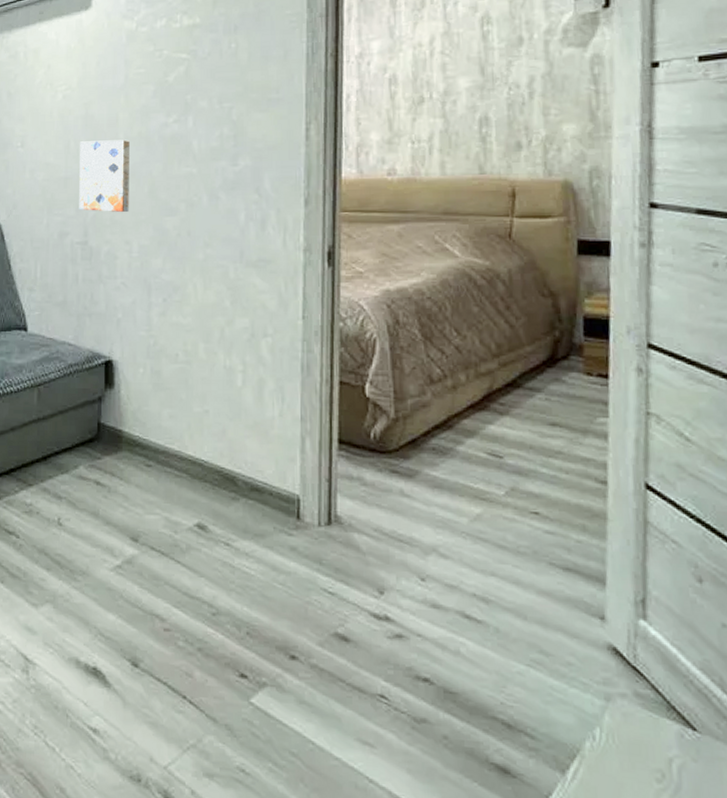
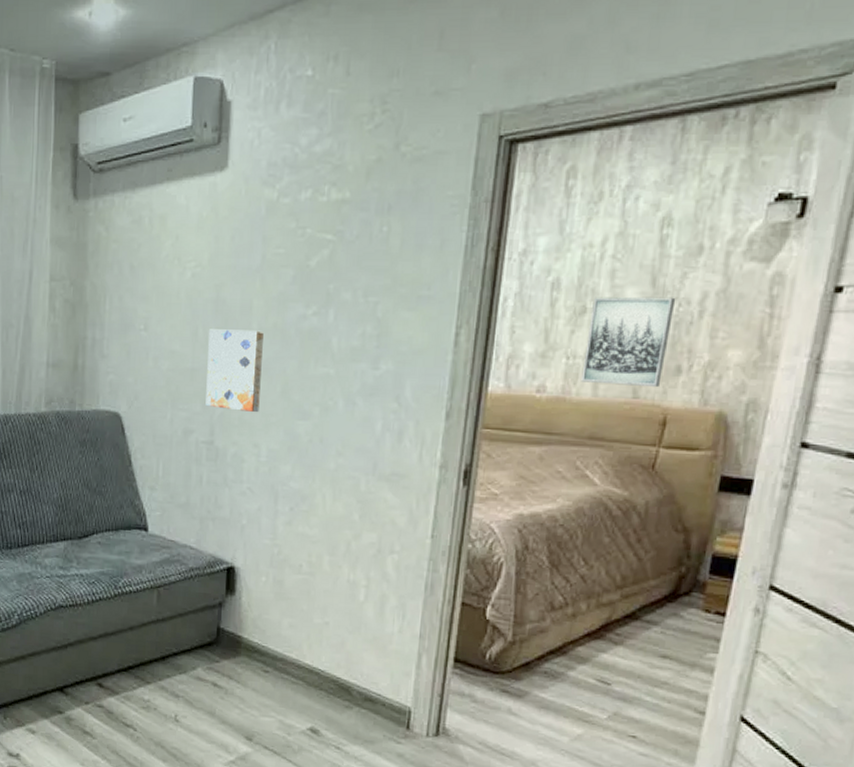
wall art: none [428,83,506,164] -> present [581,296,676,388]

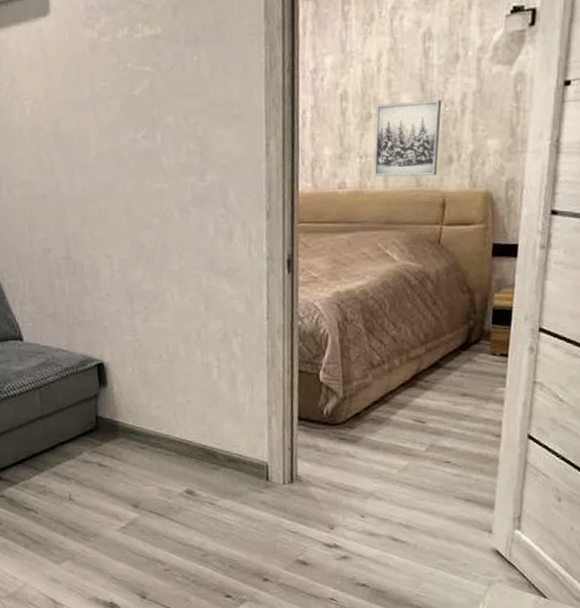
wall art: present [205,329,264,413] -> none [53,156,107,228]

